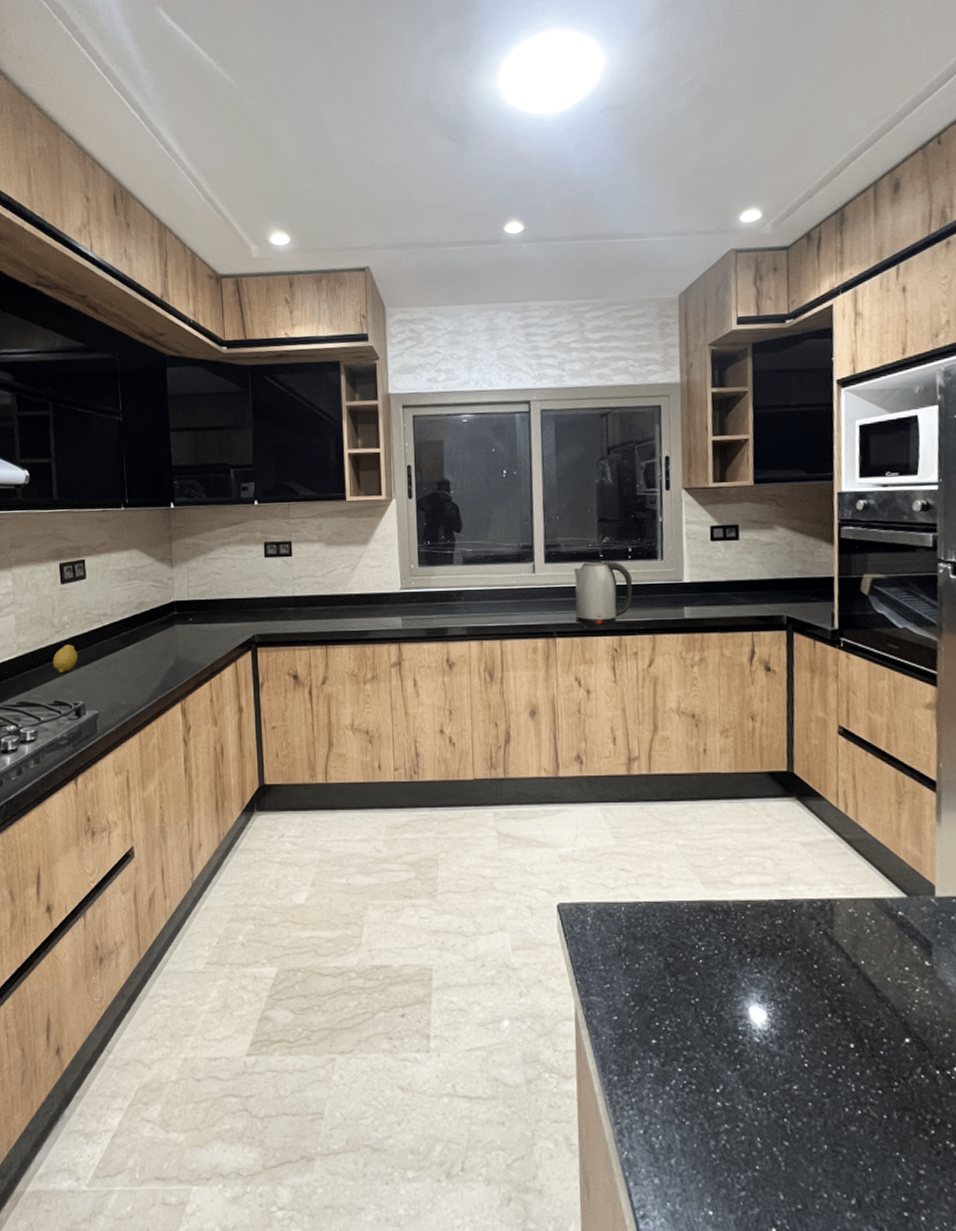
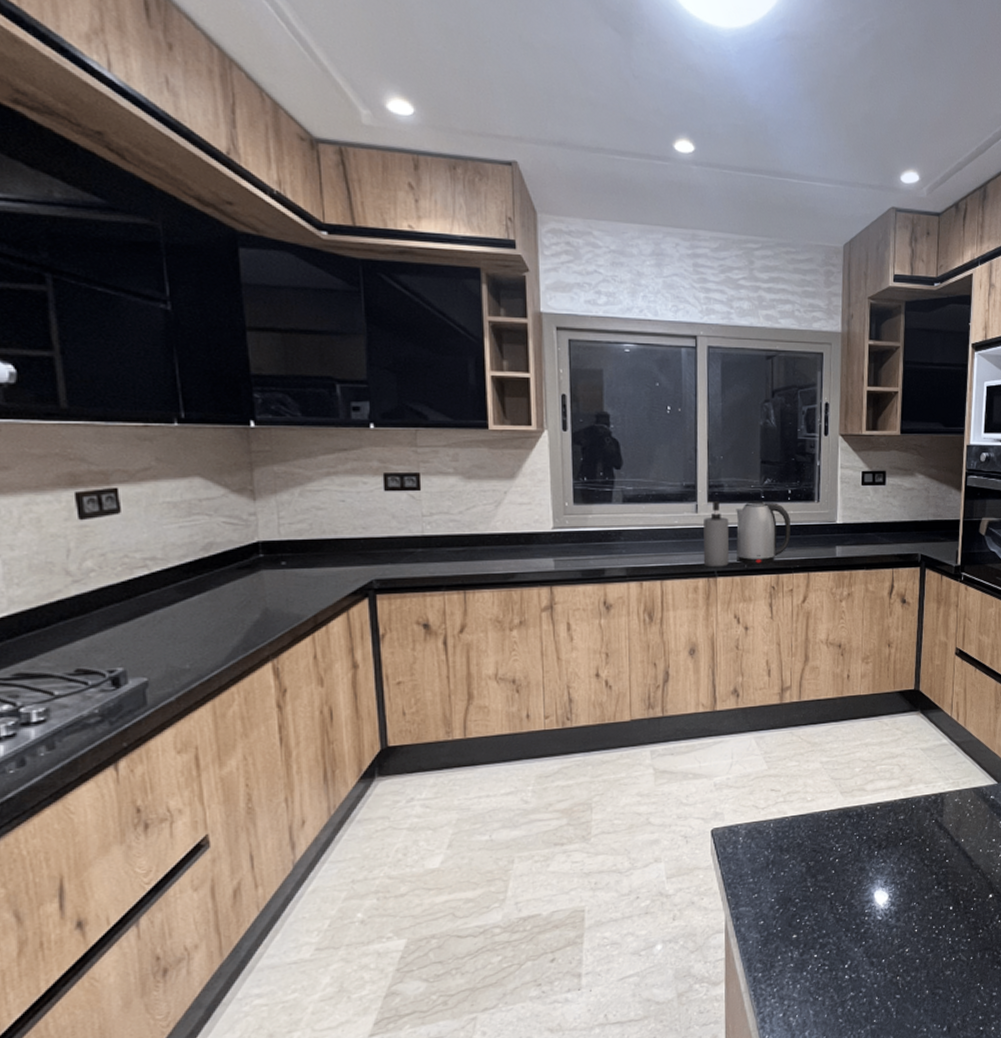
fruit: present [52,644,78,674] -> none [70,597,112,635]
soap dispenser: none [536,560,568,628] -> present [699,500,730,568]

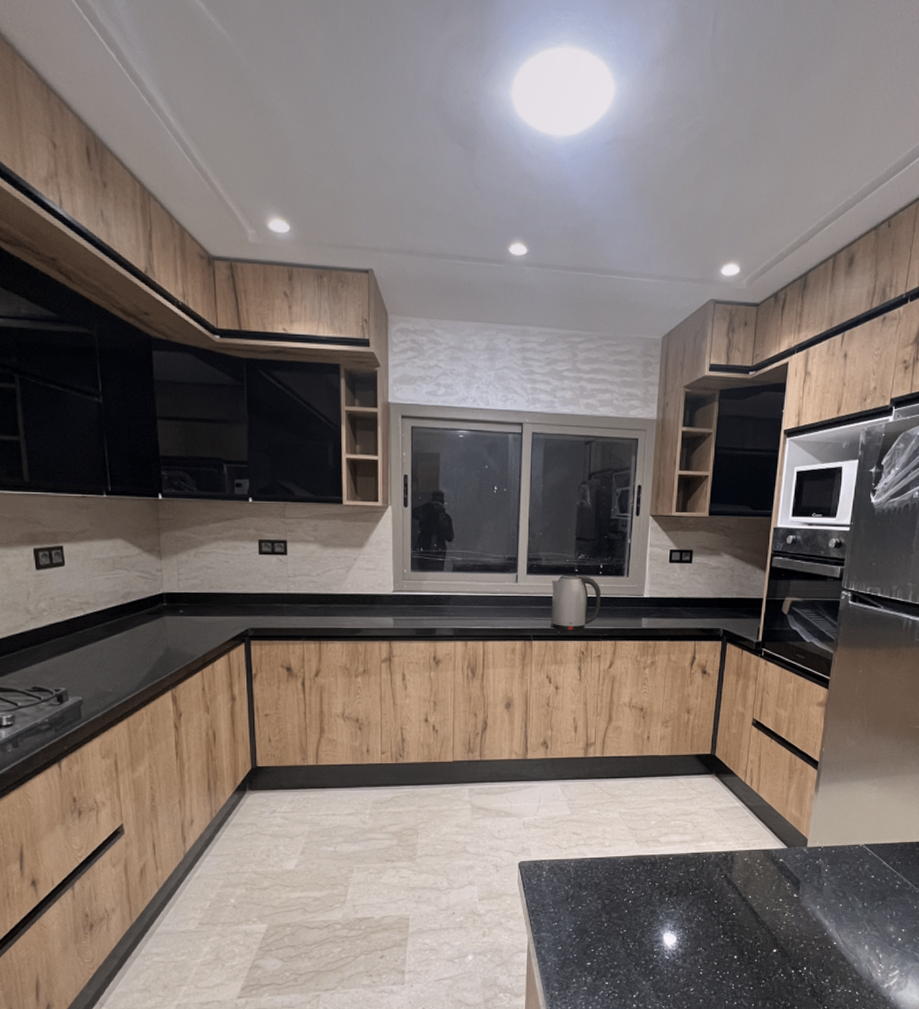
soap dispenser: present [699,500,730,568] -> none [519,572,545,632]

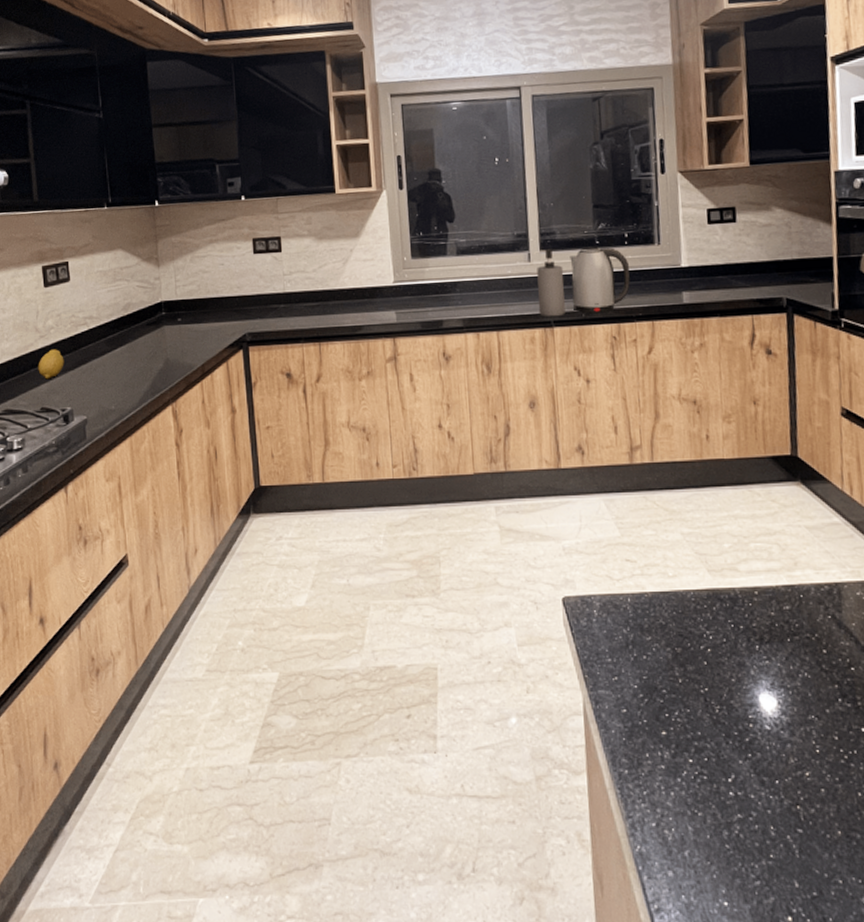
fruit: none [29,631,58,660] -> present [38,349,64,380]
soap dispenser: none [519,572,545,632] -> present [532,248,565,317]

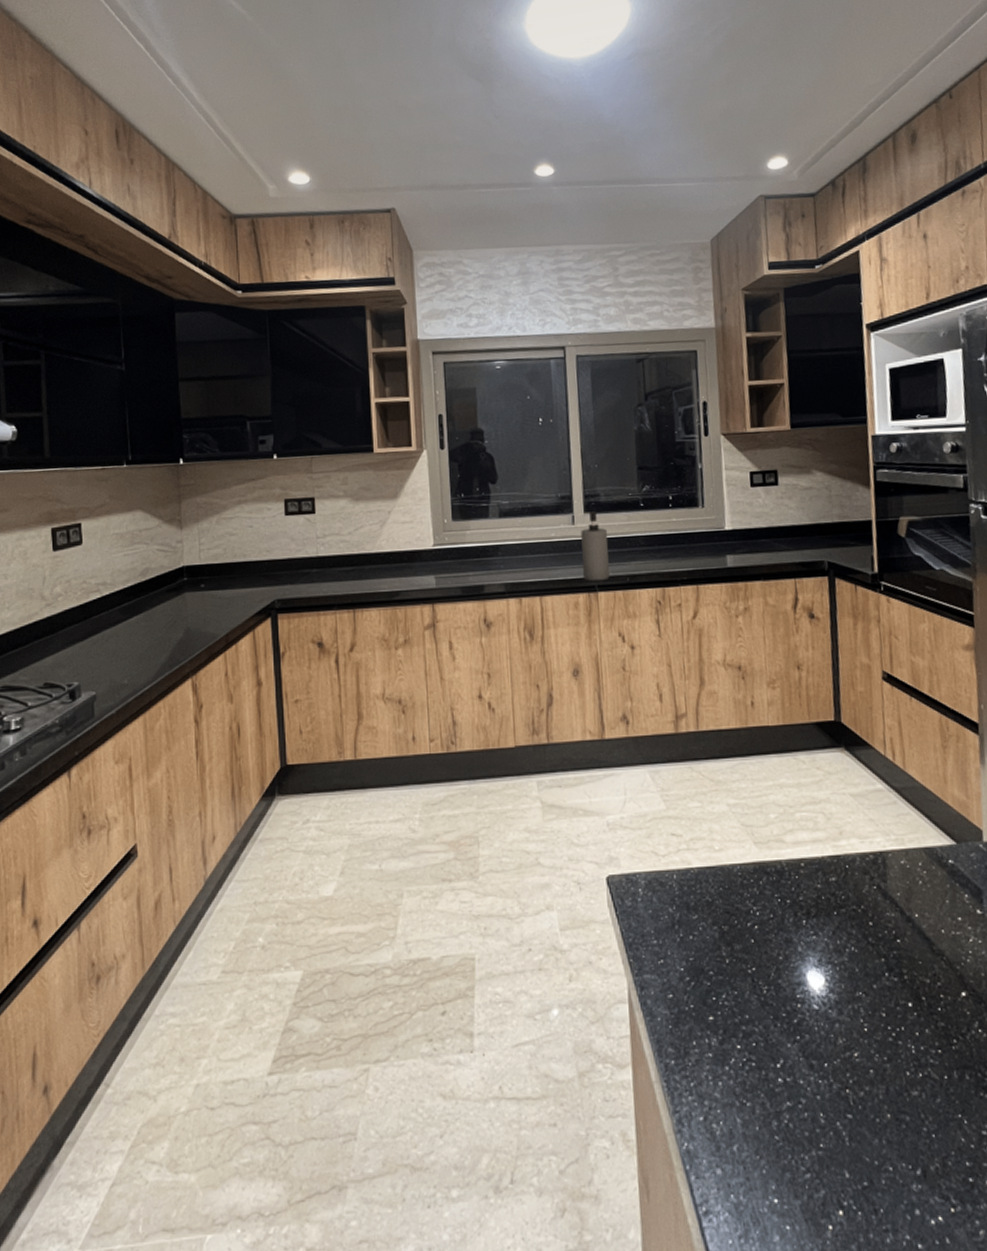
fruit: present [38,349,64,380] -> none [42,618,73,652]
kettle: present [570,246,630,314] -> none [614,508,675,578]

